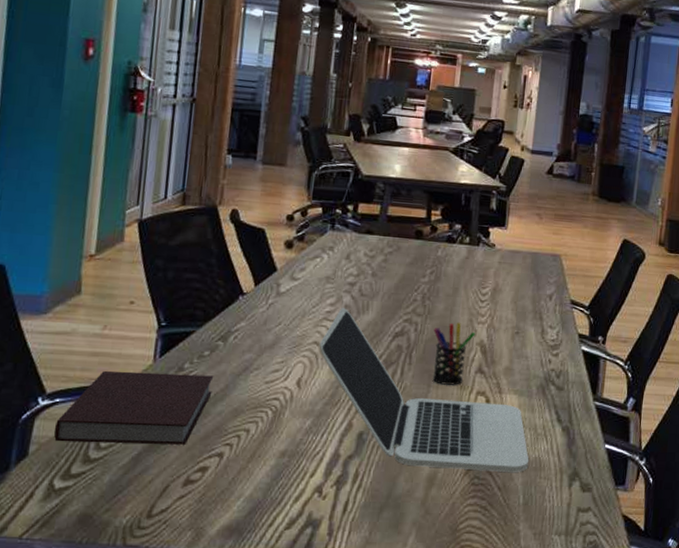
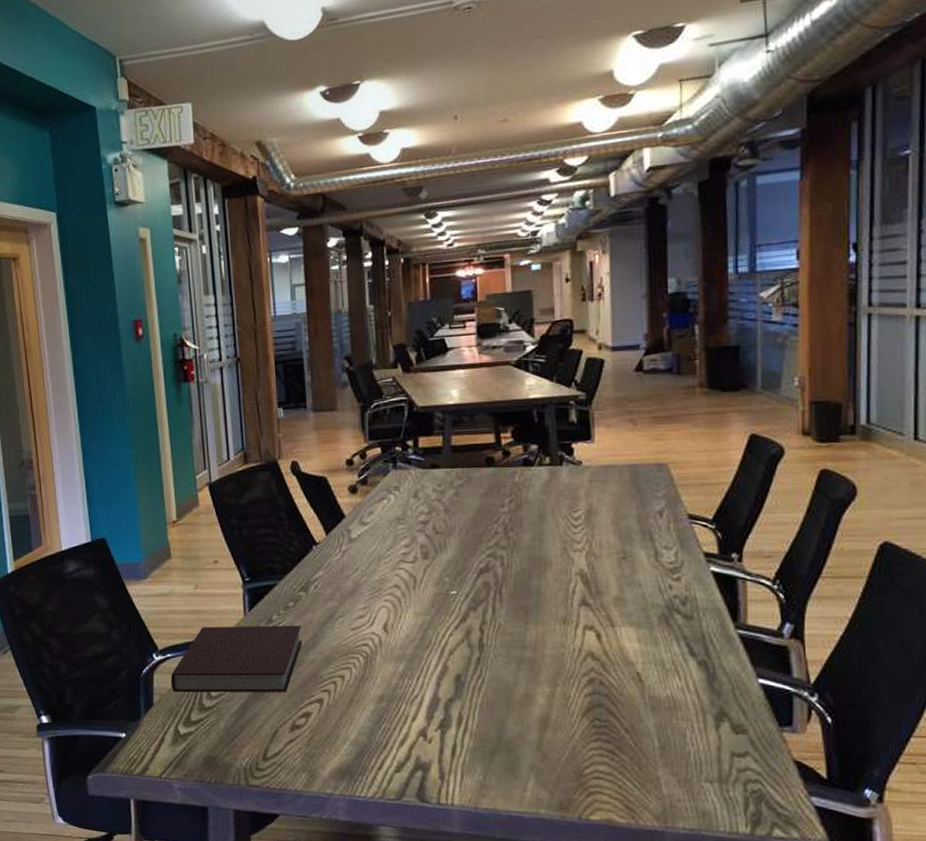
laptop: present [319,308,529,472] -> none [400,548,660,713]
pen holder: present [432,322,476,385] -> none [523,551,573,621]

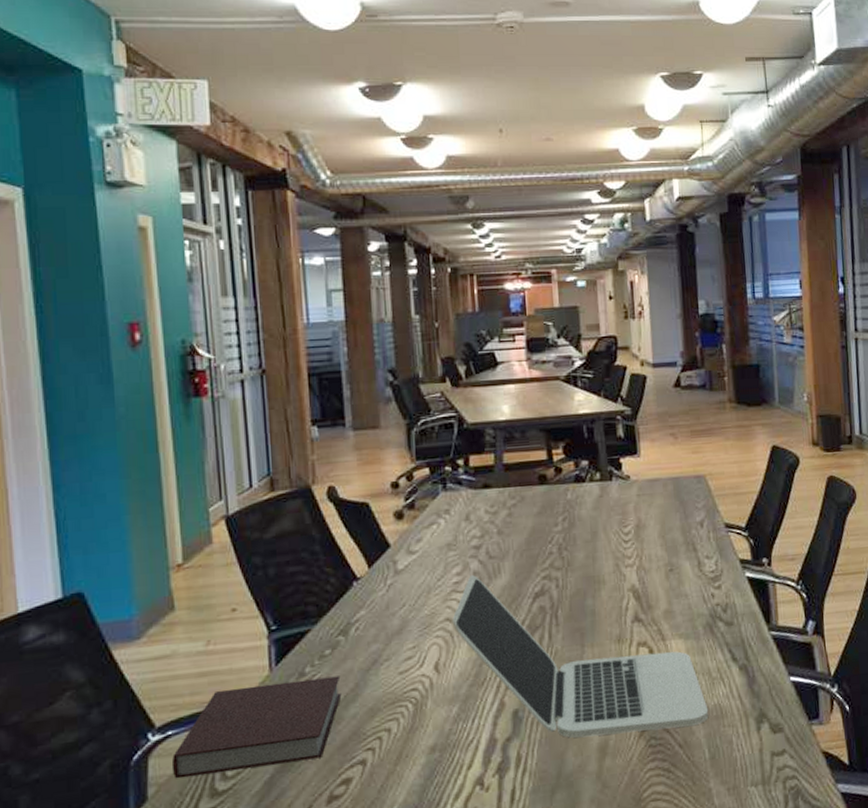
laptop: none [400,548,660,713] -> present [452,575,709,738]

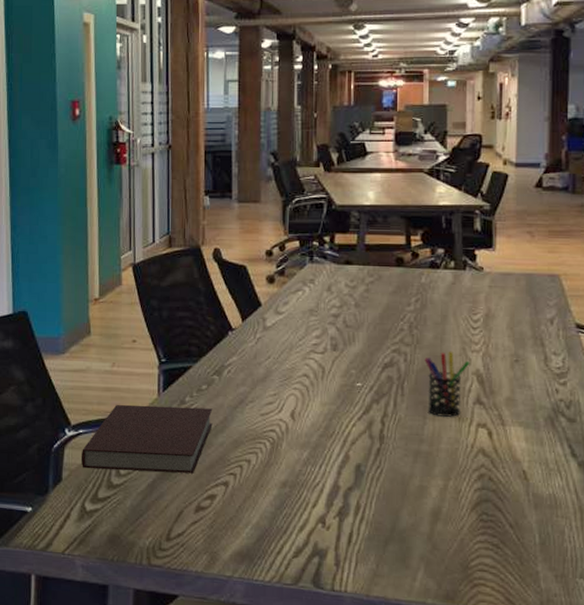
laptop: present [452,575,709,738] -> none [309,340,543,510]
pen holder: none [577,569,625,642] -> present [424,351,470,417]

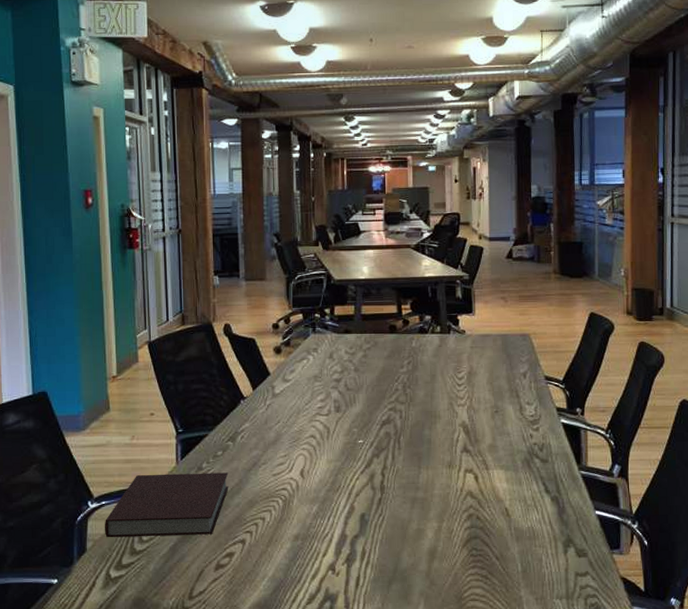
pen holder: present [424,351,470,417] -> none [417,406,457,465]

